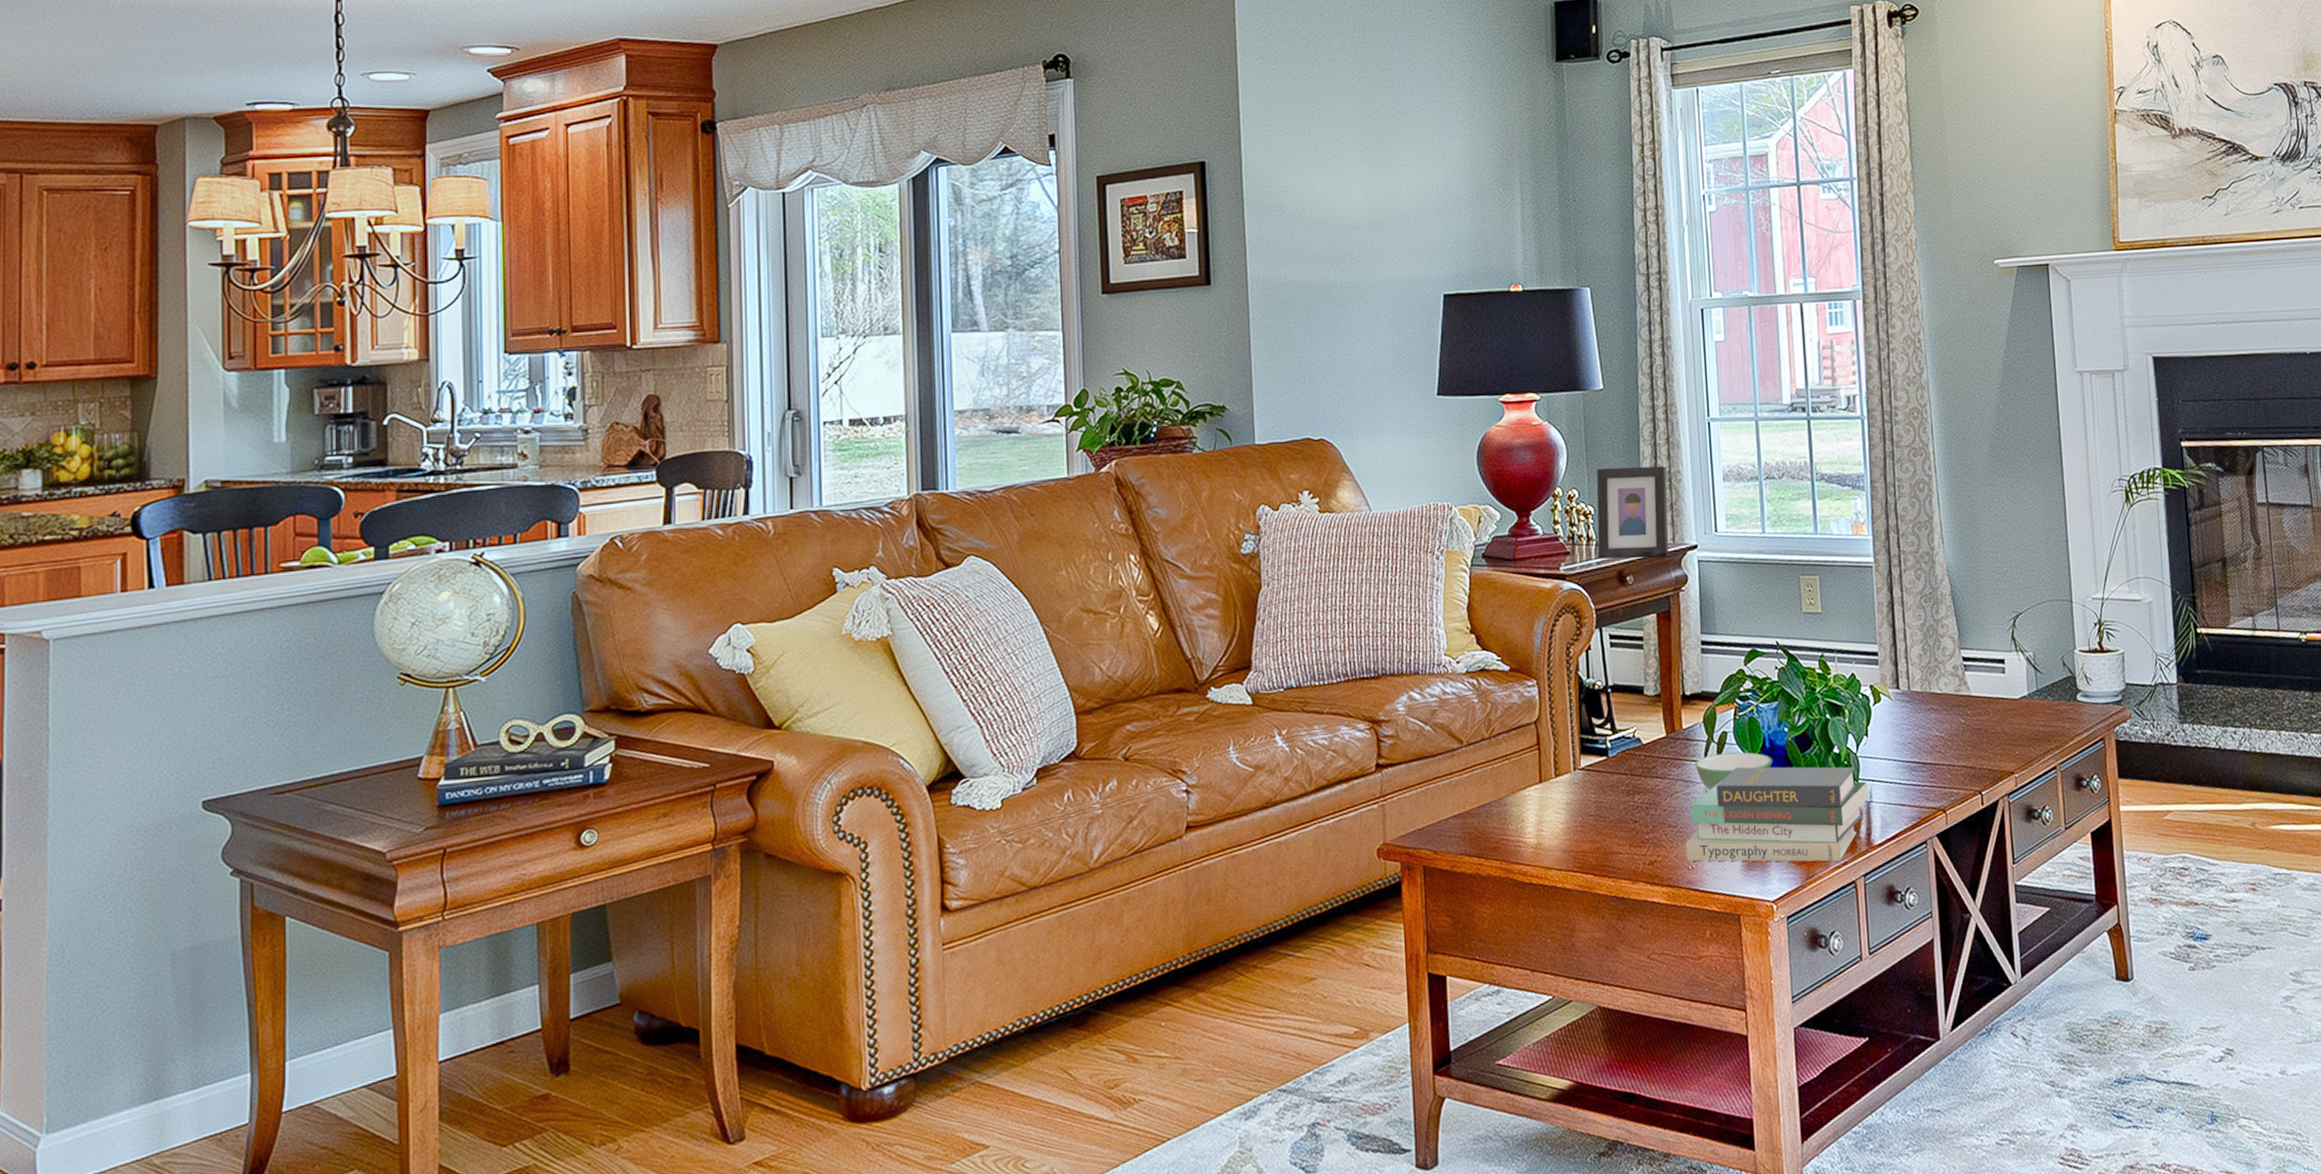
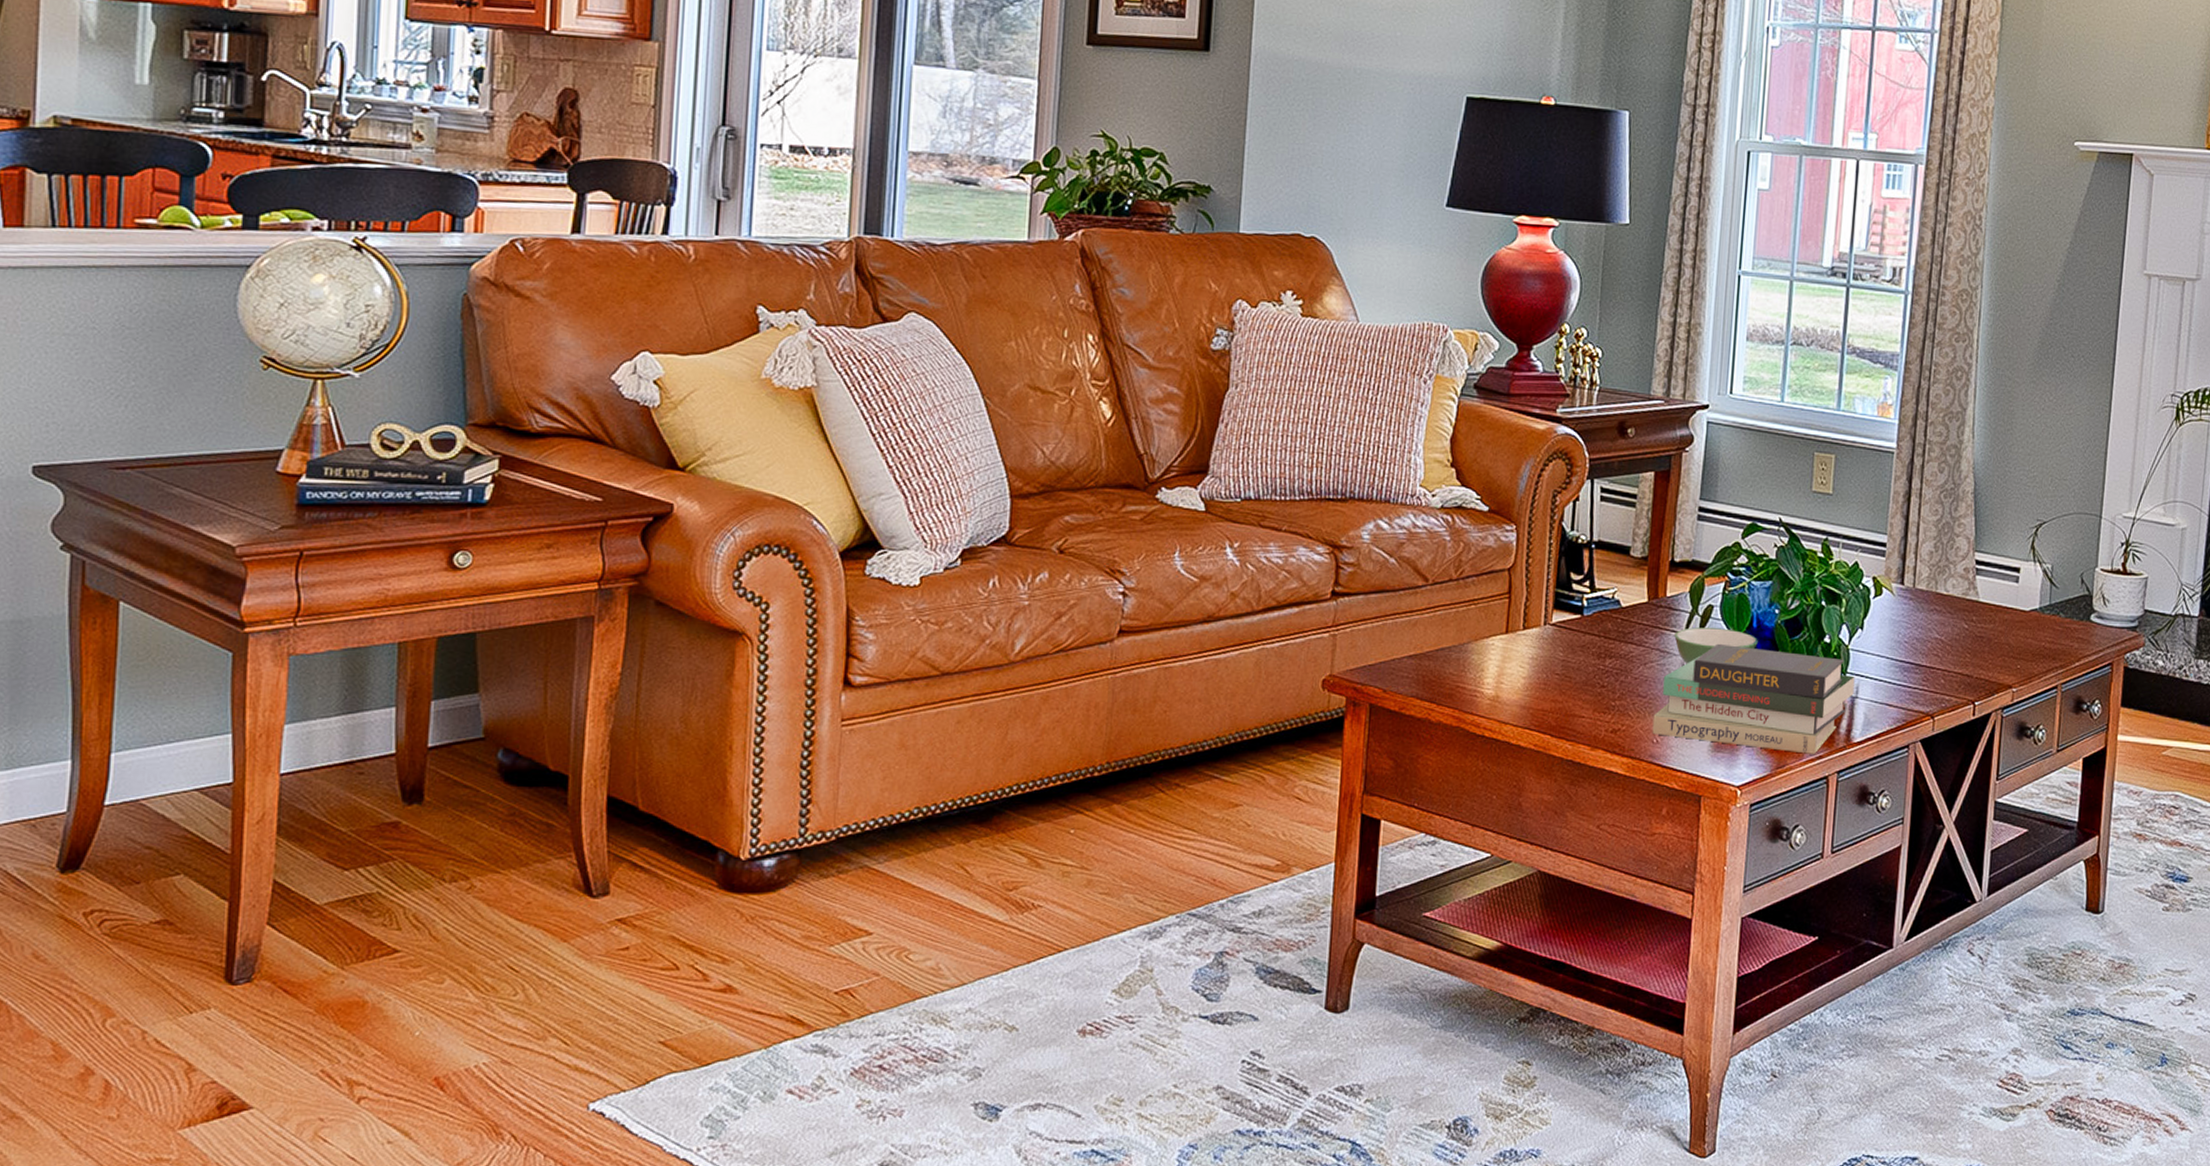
picture frame: present [1596,466,1669,560] -> none [1600,309,1686,414]

